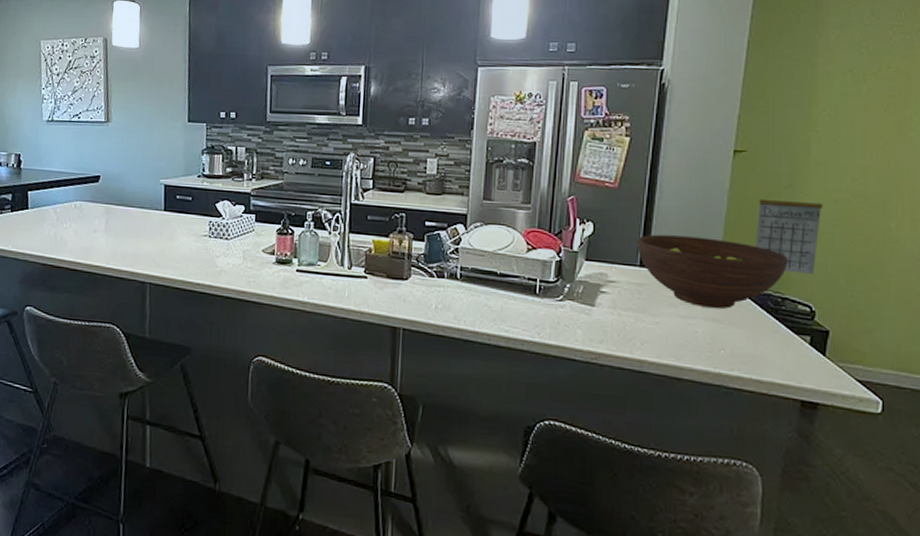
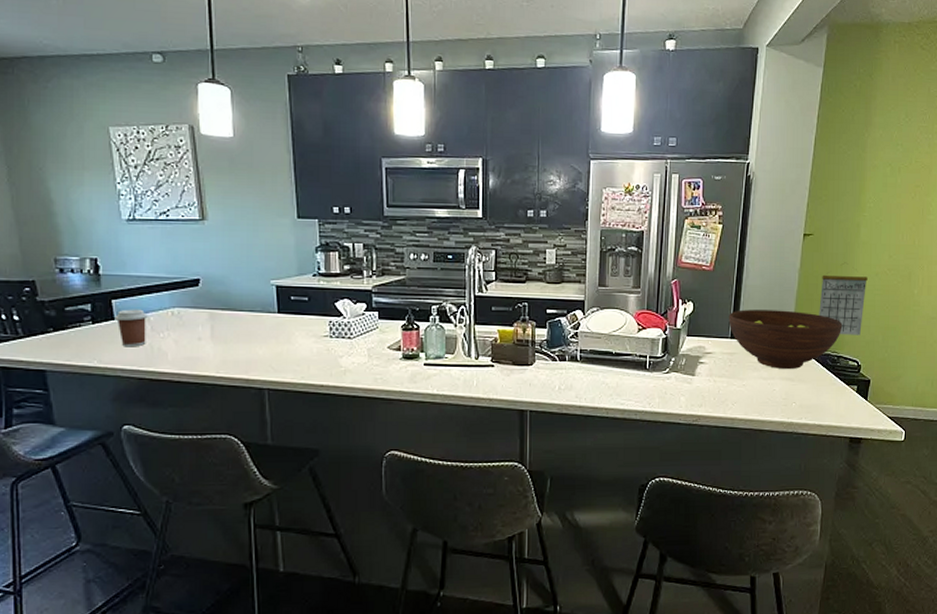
coffee cup: none [28,200,55,235] -> present [114,309,148,347]

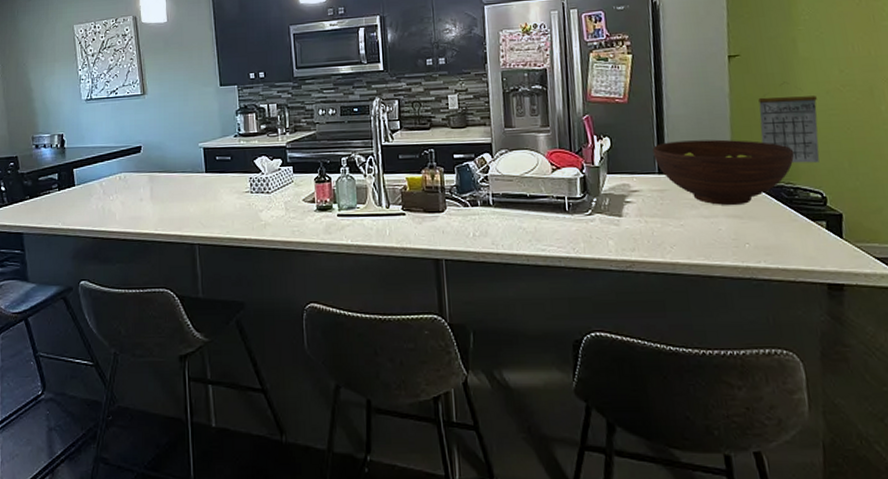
coffee cup: present [114,309,148,347] -> none [75,175,101,210]

